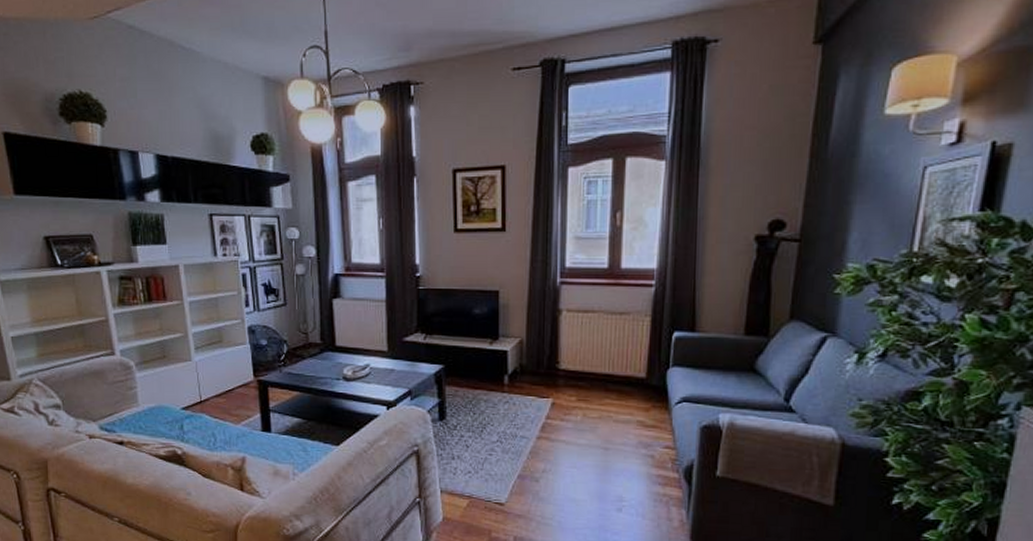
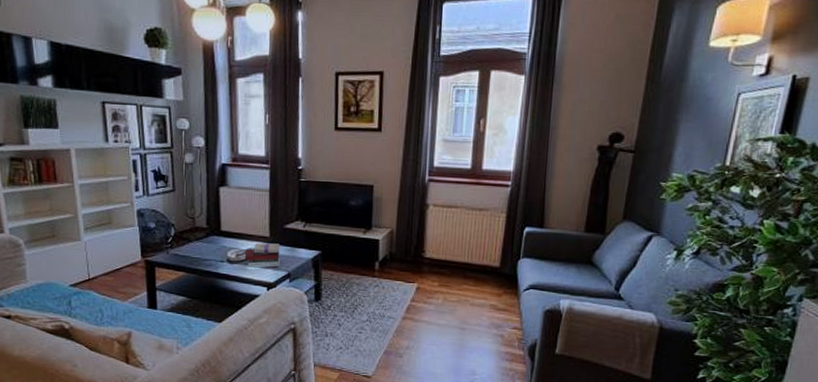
books: none [361,358,401,386] -> present [244,243,281,268]

